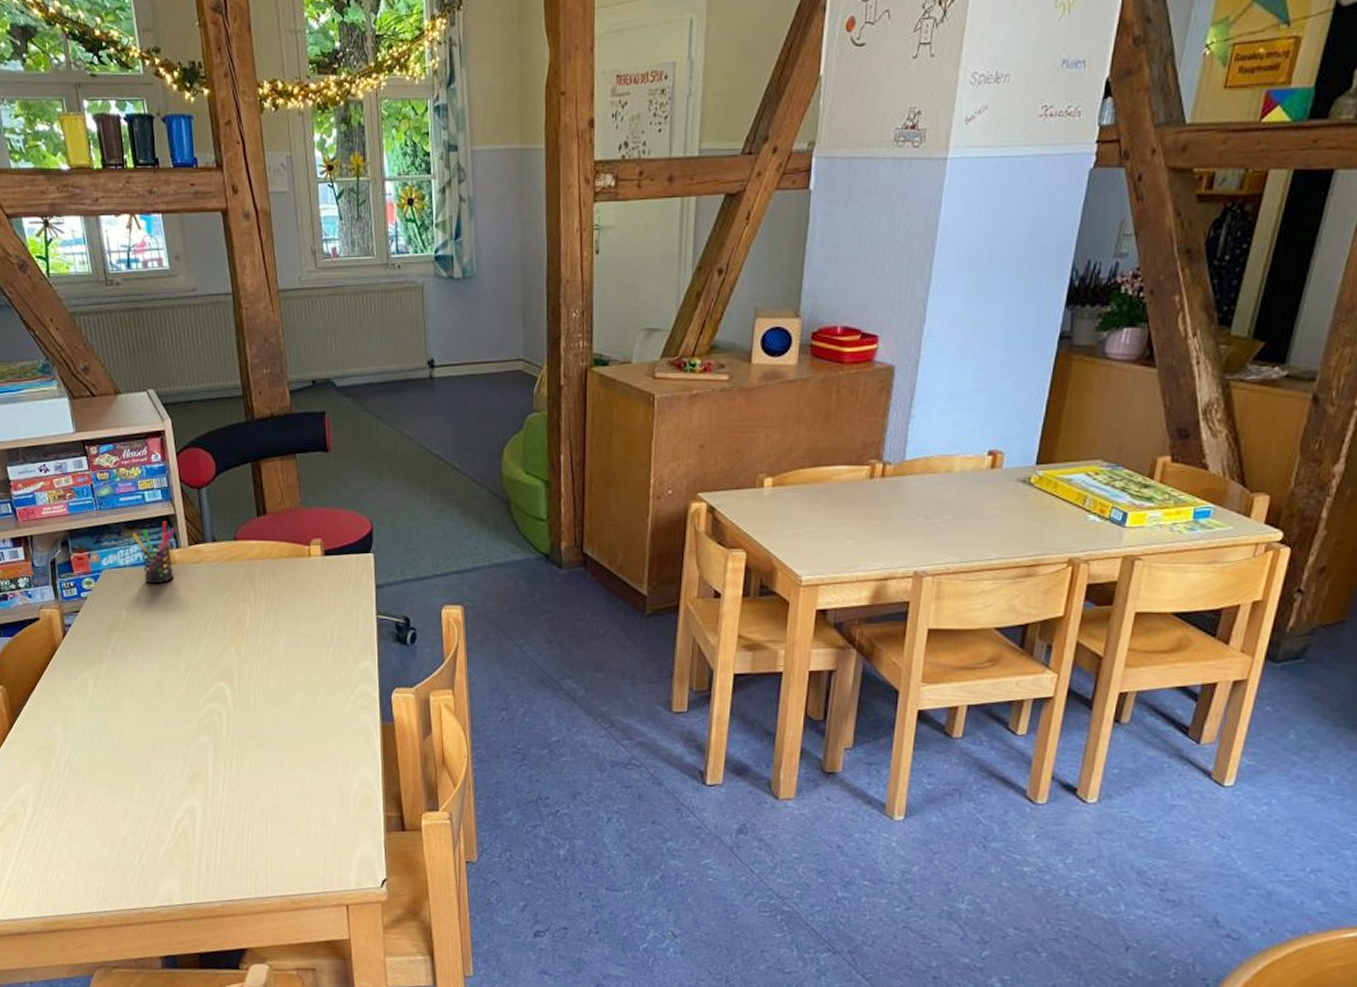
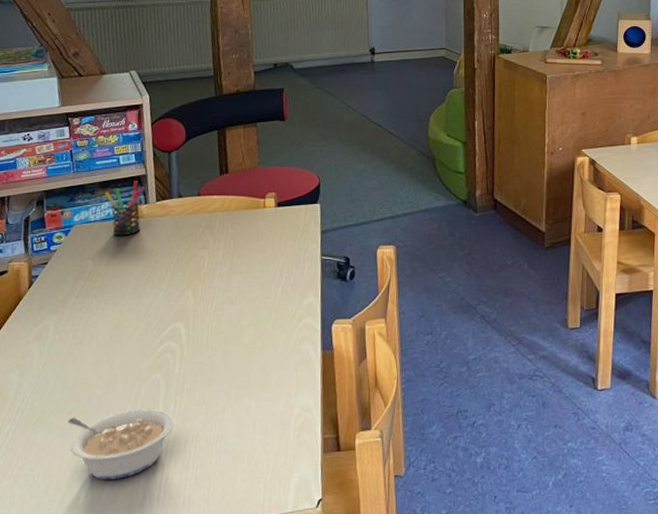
legume: none [116,772,225,842] -> present [67,409,174,480]

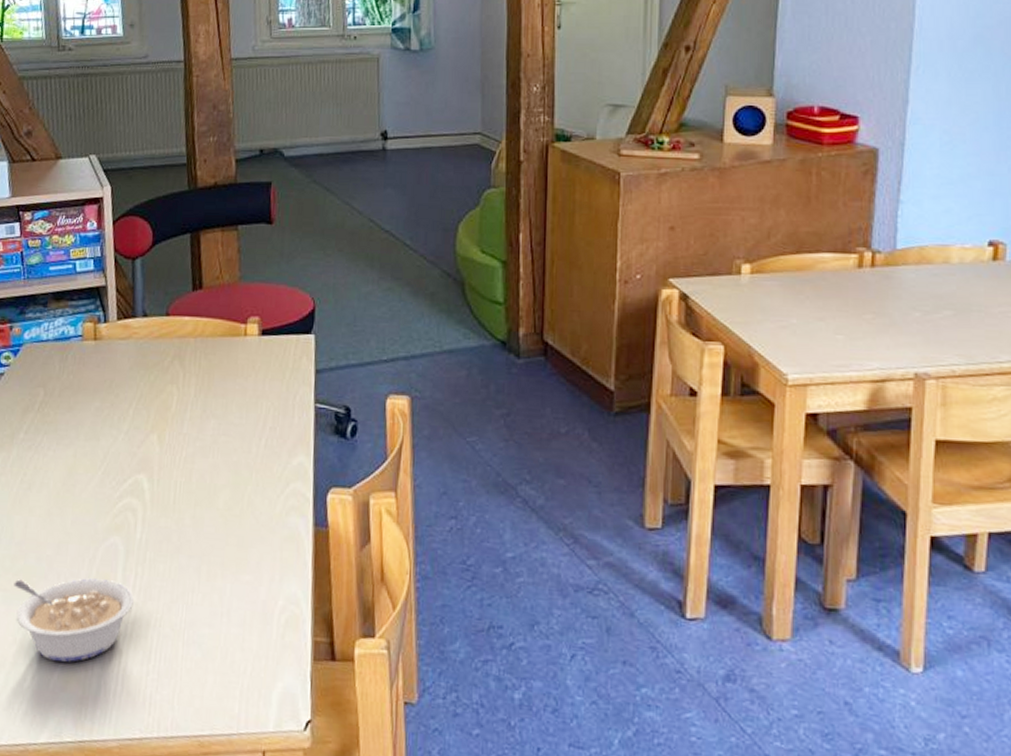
pen holder: present [105,181,145,236] -> none [59,293,104,361]

